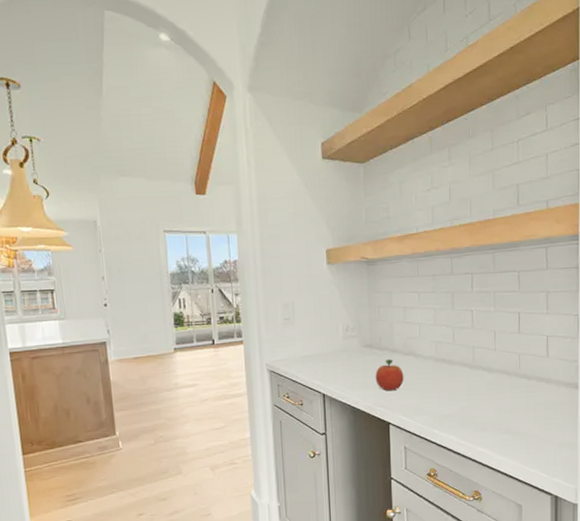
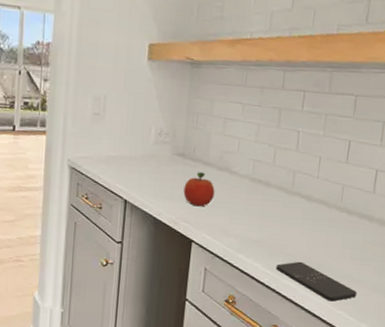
smartphone: none [469,428,547,462] -> present [275,261,358,302]

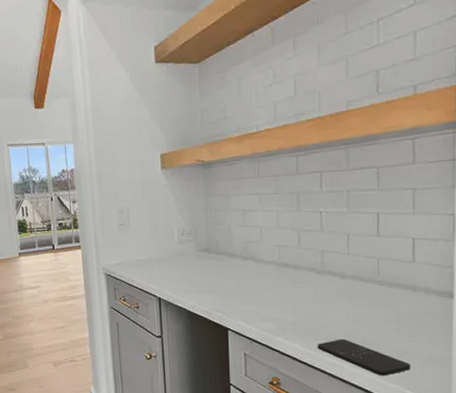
fruit: present [183,172,215,207] -> none [212,264,244,296]

